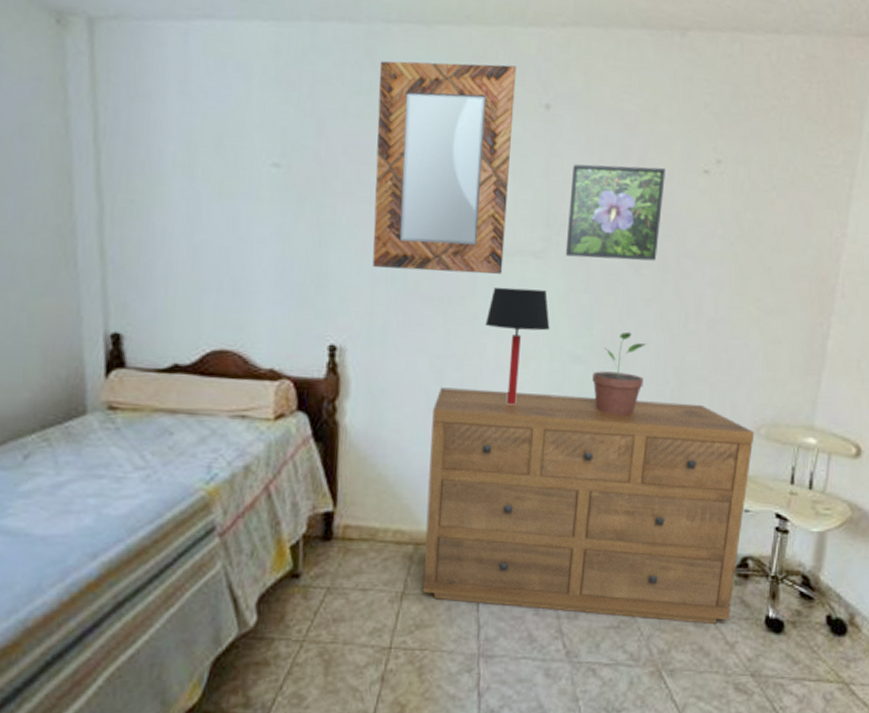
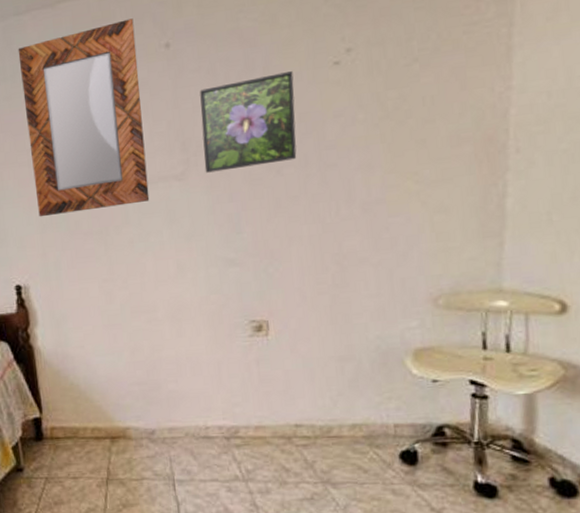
dresser: present [422,387,755,625] -> none [108,285,433,493]
table lamp: present [485,287,550,405] -> none [141,207,201,312]
potted plant: present [592,331,647,415] -> none [249,229,302,308]

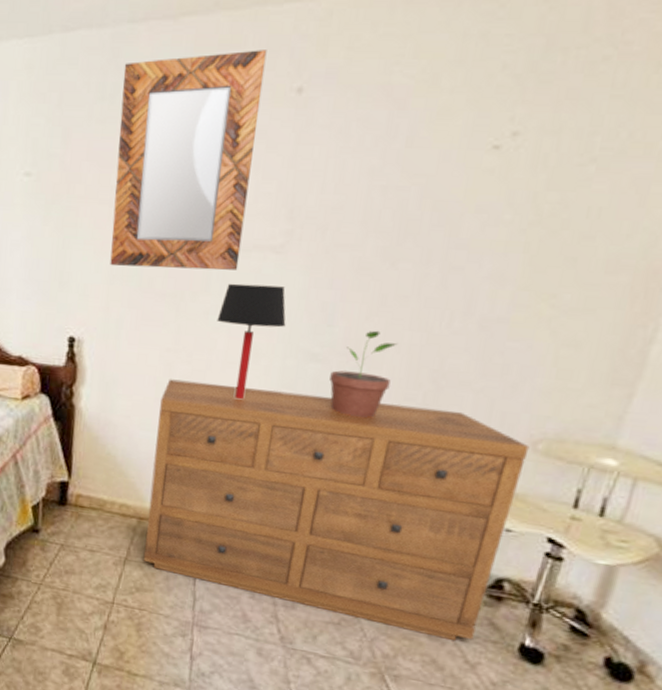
dresser: none [108,285,433,493] -> present [143,379,530,642]
table lamp: none [141,207,201,312] -> present [217,283,286,400]
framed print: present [200,71,297,173] -> none [308,147,441,254]
potted plant: none [249,229,302,308] -> present [329,330,398,418]

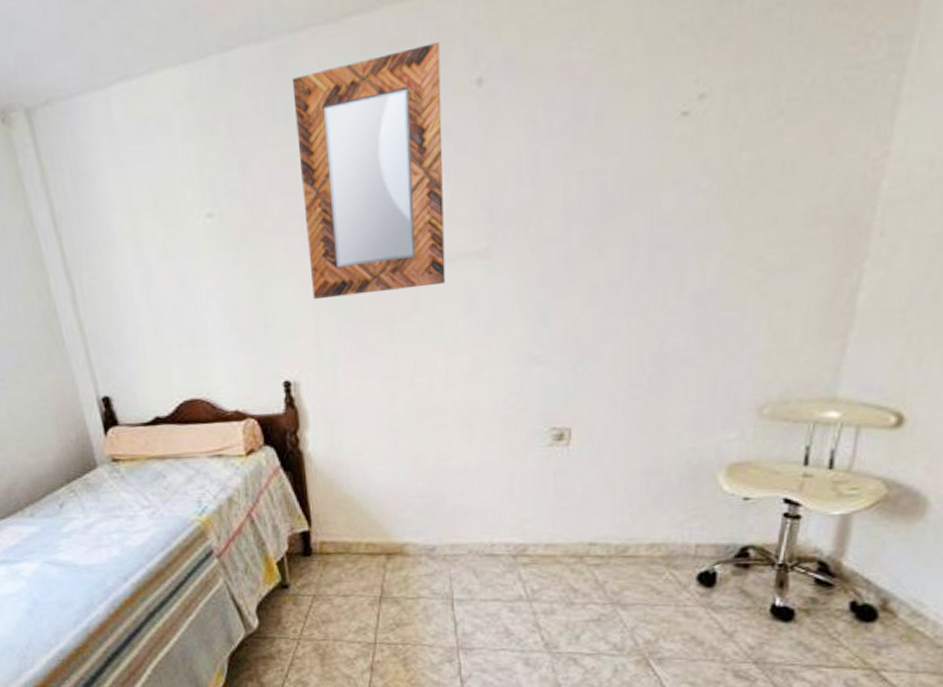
dresser: present [143,379,530,642] -> none [389,390,756,615]
table lamp: present [217,283,286,400] -> none [433,292,503,417]
potted plant: present [329,330,398,418] -> none [555,322,616,414]

